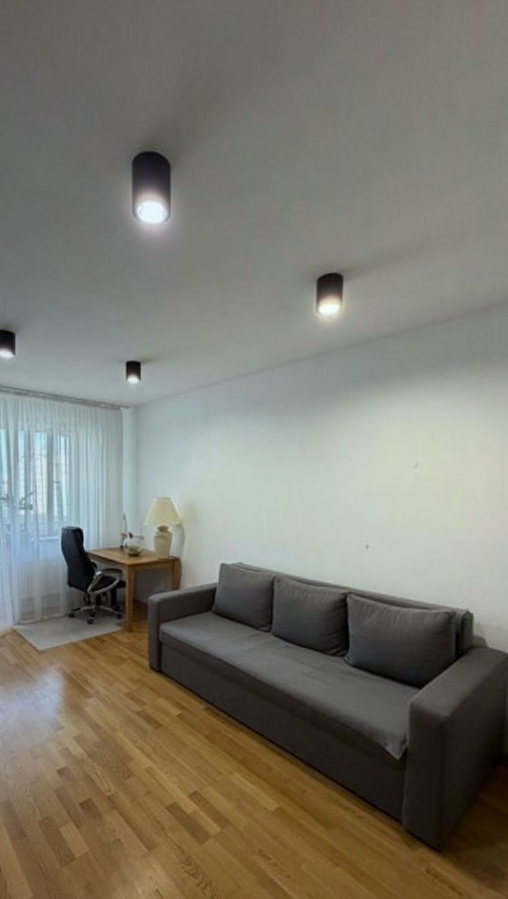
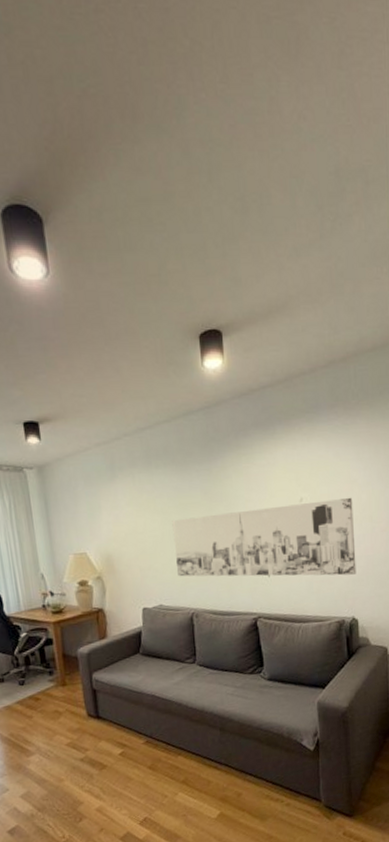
wall art: none [262,468,482,560] -> present [172,497,356,577]

